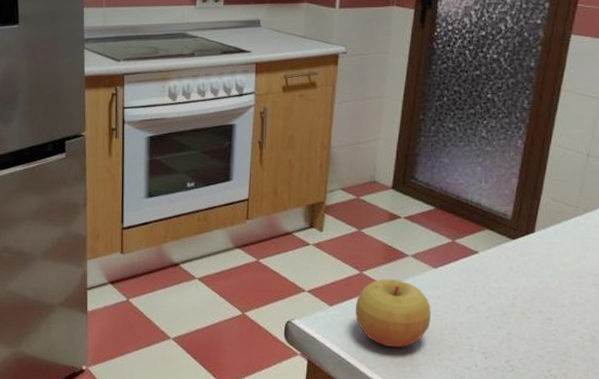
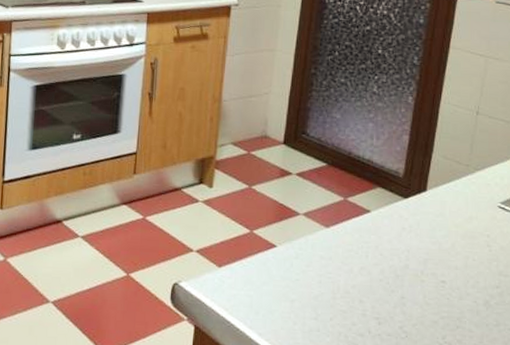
apple: present [355,279,431,348] -> none [244,238,323,313]

